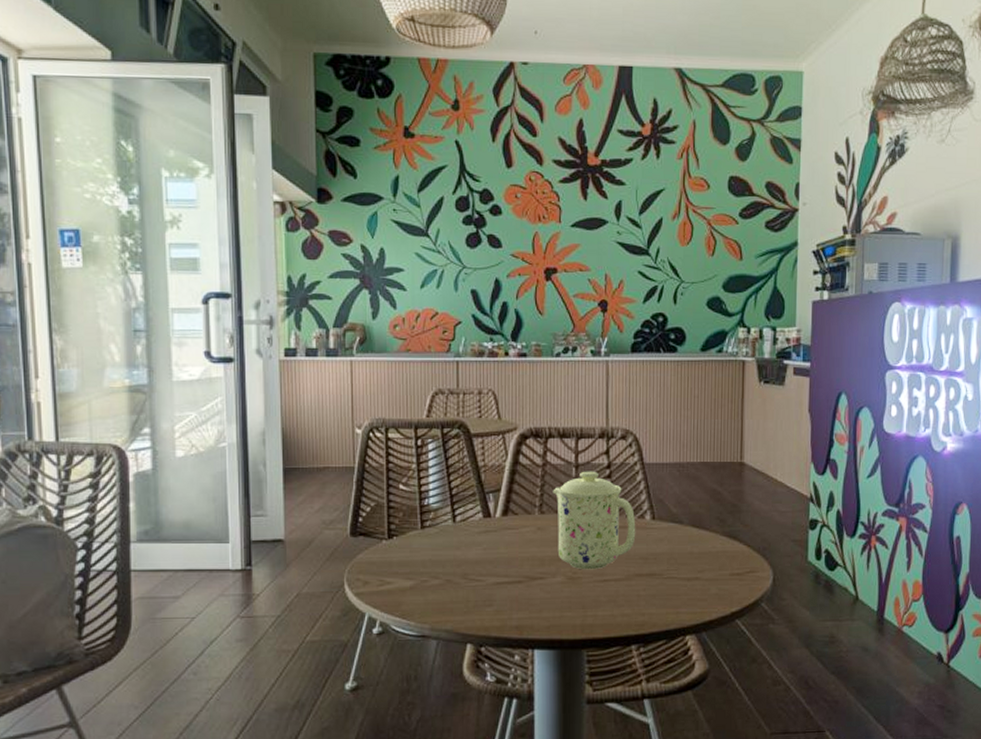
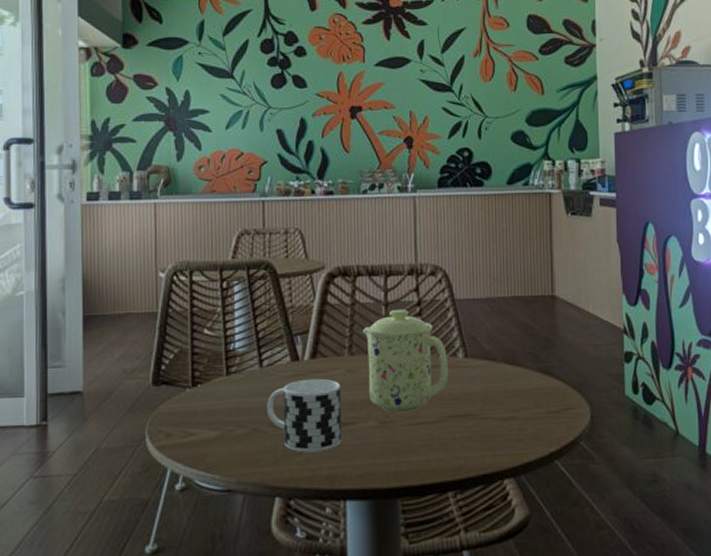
cup: none [459,535,531,604] -> present [266,378,341,453]

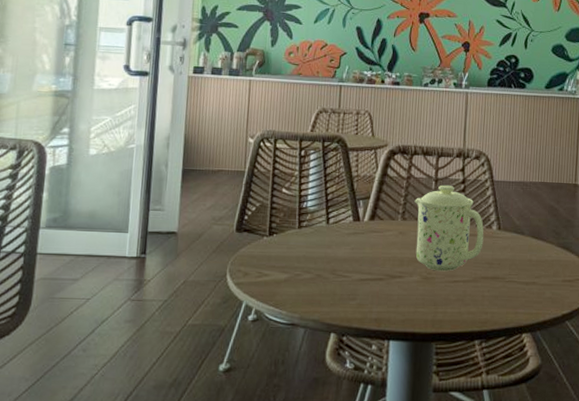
cup: present [266,378,341,453] -> none [329,237,393,299]

